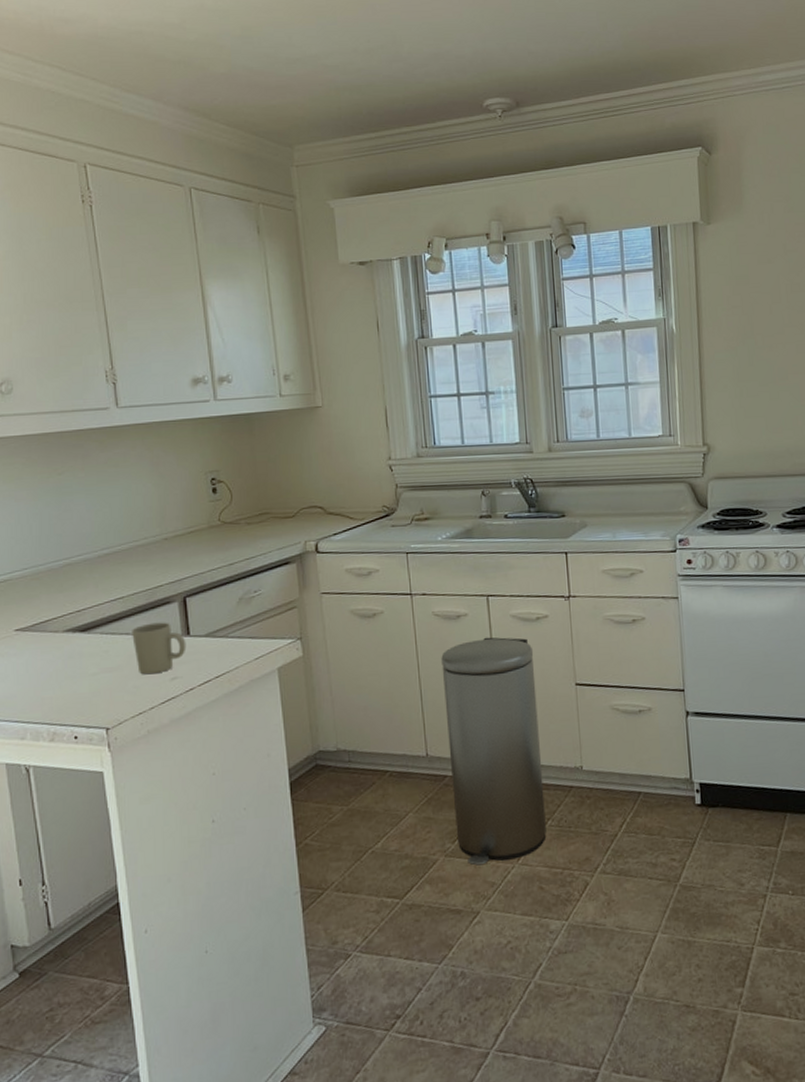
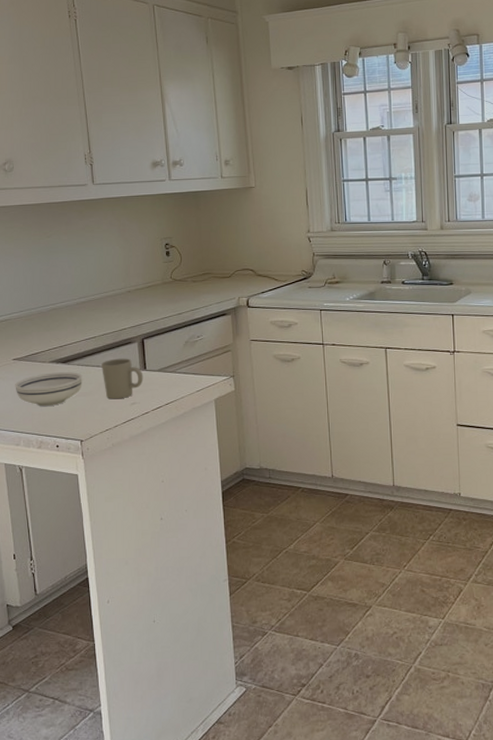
bowl: none [18,642,107,688] -> present [15,372,82,406]
pedal bin: present [441,637,547,866] -> none [346,382,429,569]

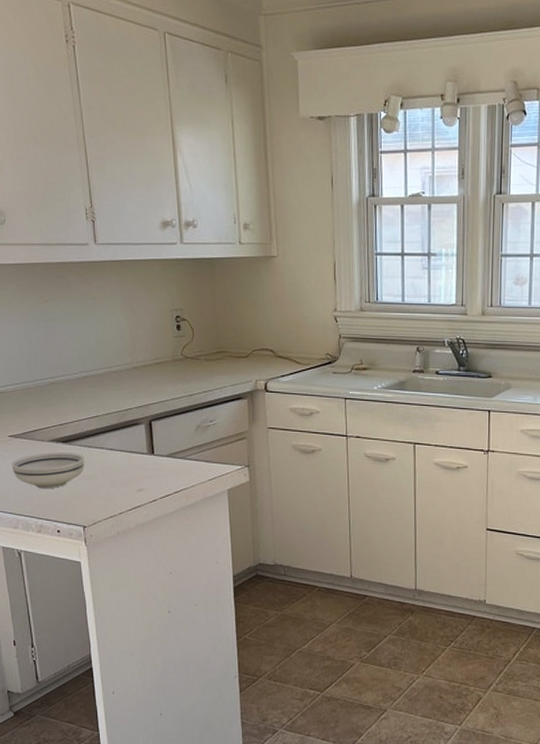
mug: present [102,358,143,400] -> none [105,440,151,485]

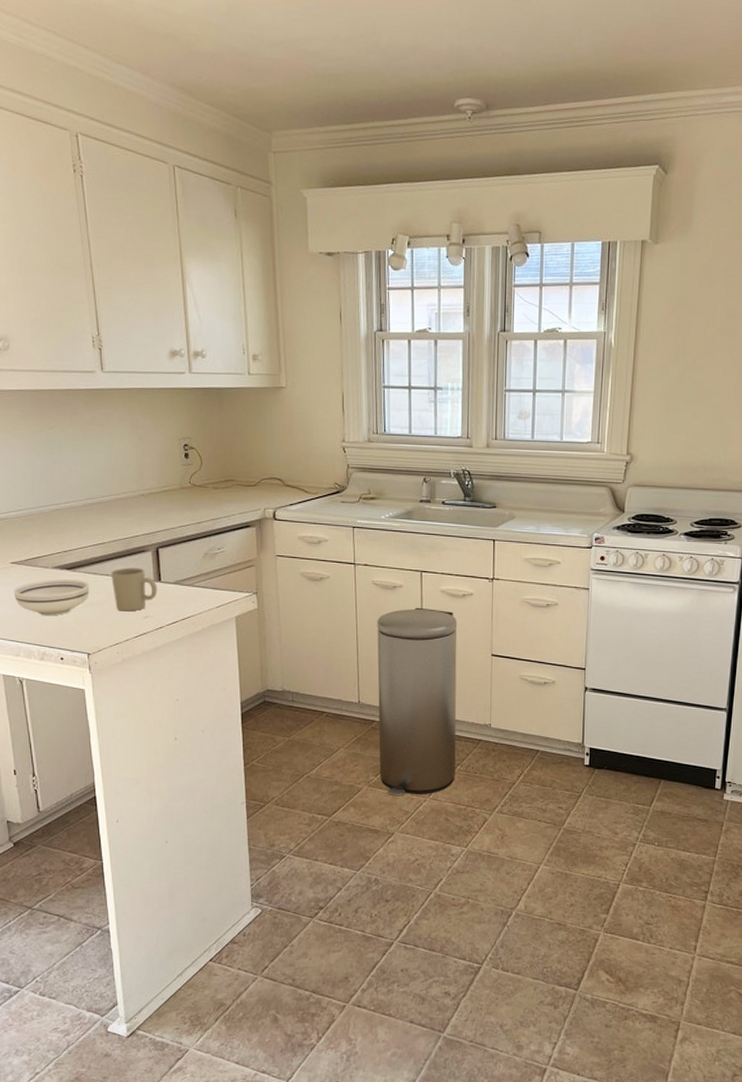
mug: none [105,440,151,485] -> present [111,567,158,612]
pedal bin: none [369,480,452,673] -> present [377,607,458,796]

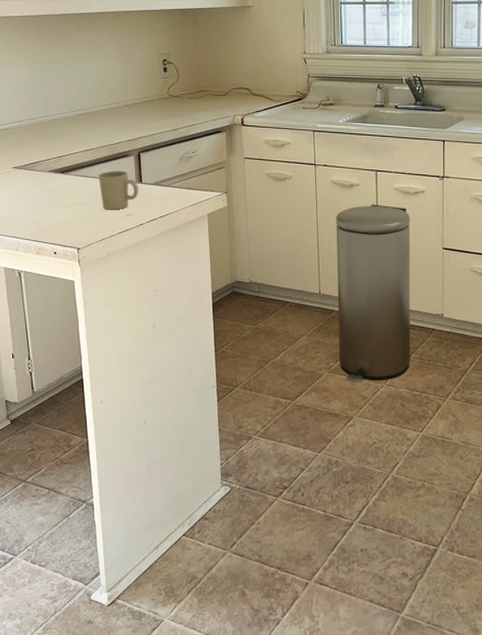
bowl: present [13,579,90,615] -> none [15,182,80,214]

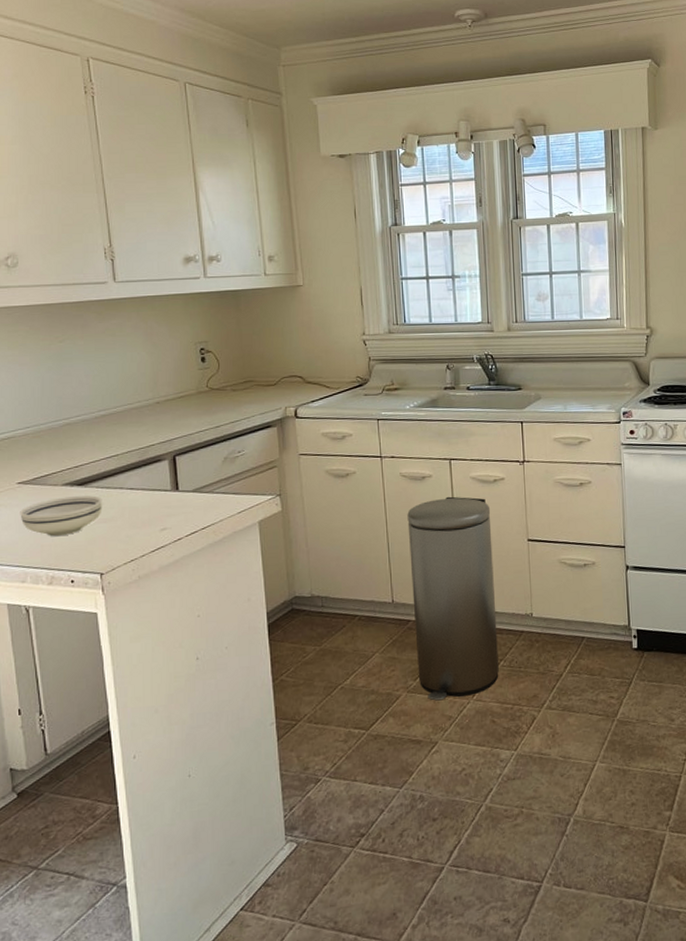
bowl: none [15,182,80,214] -> present [20,495,102,536]
mug: present [99,170,139,210] -> none [125,478,175,526]

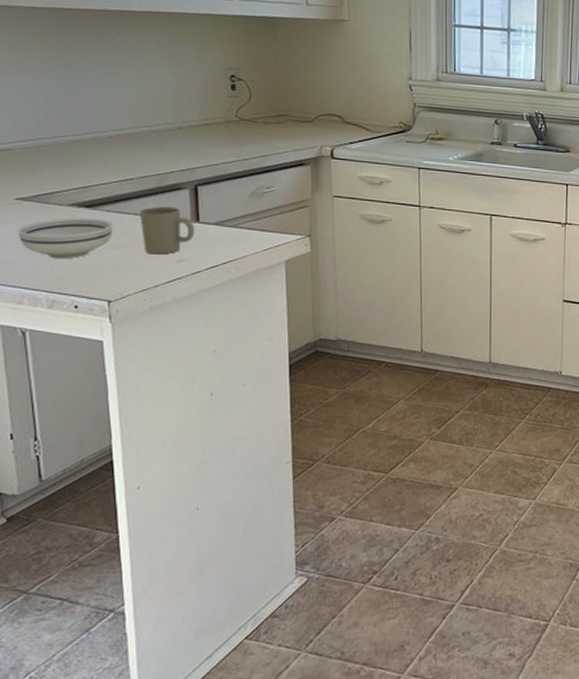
mug: none [125,478,175,526] -> present [140,206,195,255]
pedal bin: present [407,496,499,701] -> none [442,252,529,449]

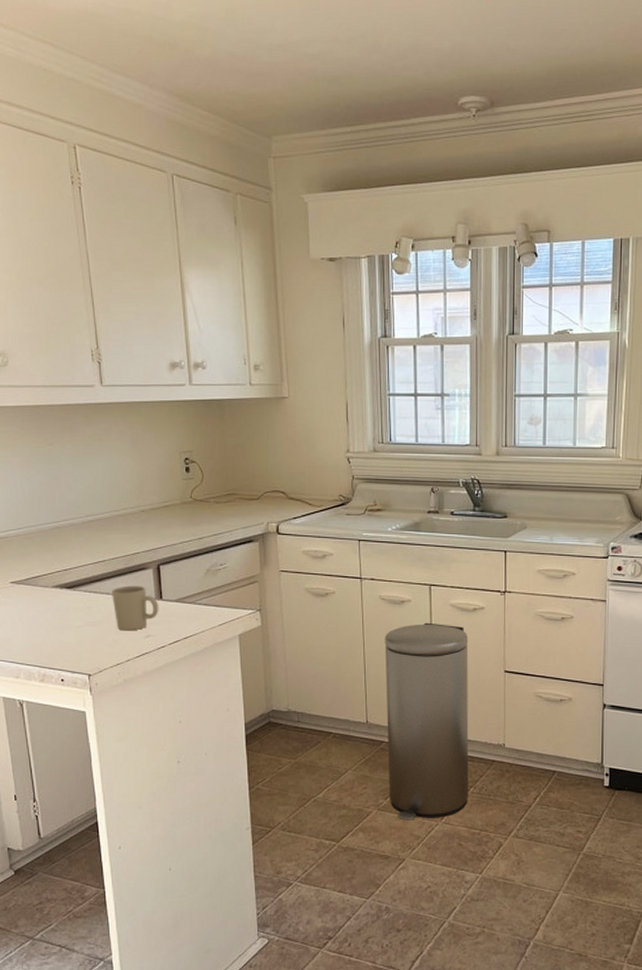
bowl: present [18,218,113,258] -> none [13,599,90,635]
pedal bin: none [442,252,529,449] -> present [385,622,469,820]

